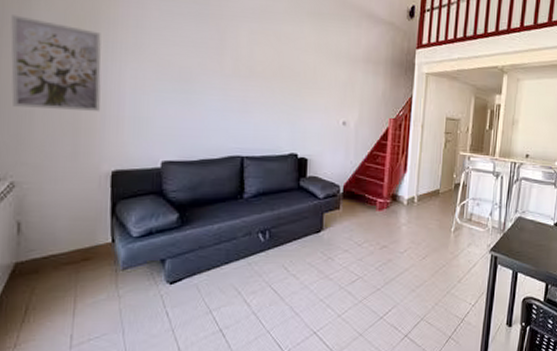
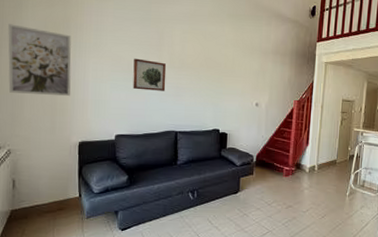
wall art: none [185,64,230,106] -> present [133,58,167,91]

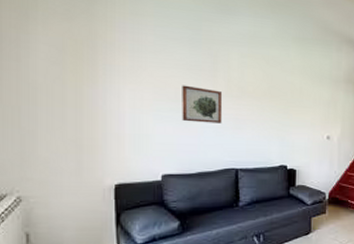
wall art: present [8,24,71,97] -> none [10,39,101,131]

